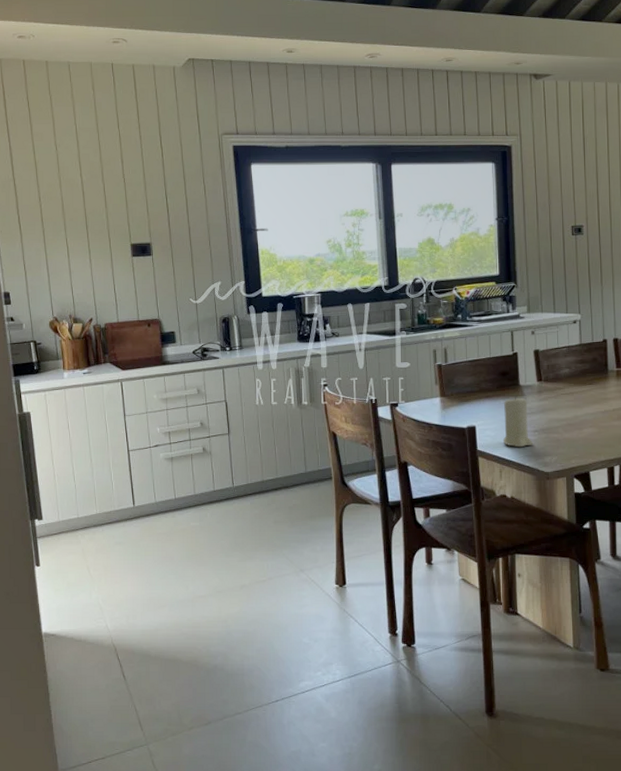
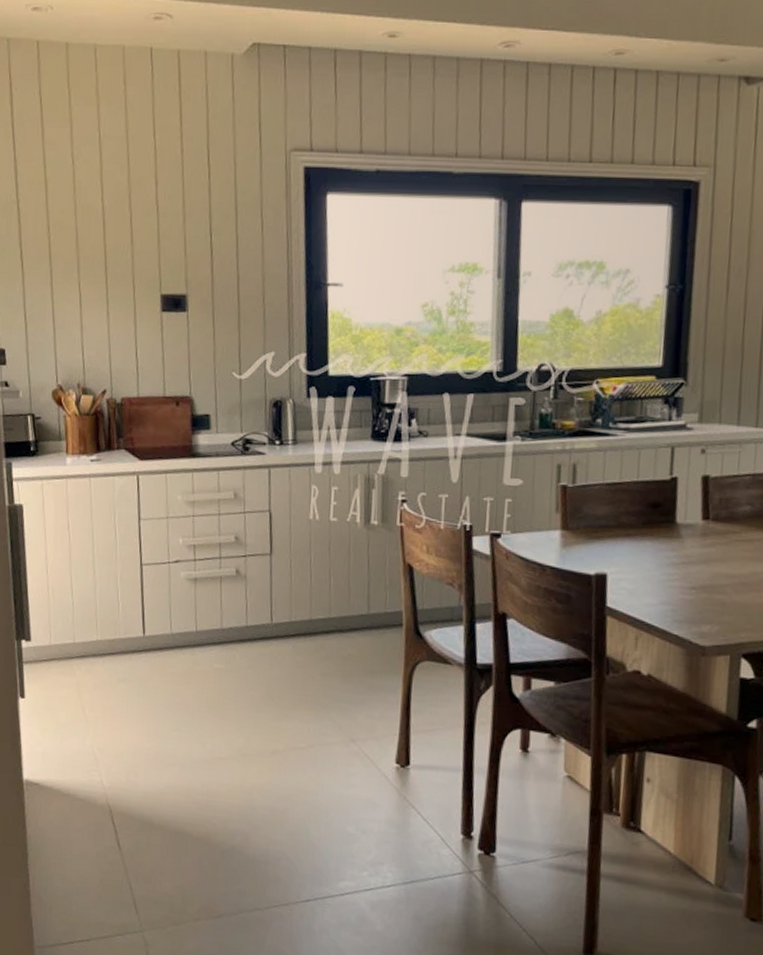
candle: present [502,395,534,448] -> none [643,536,688,609]

